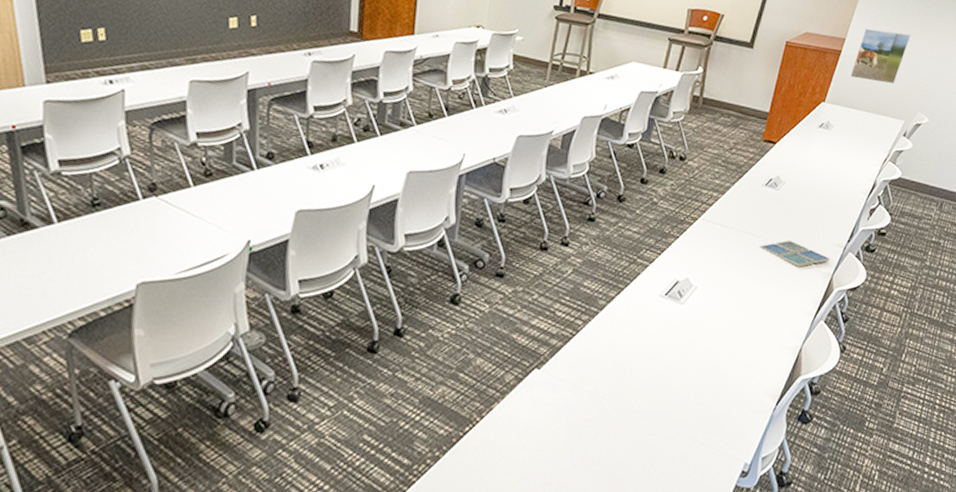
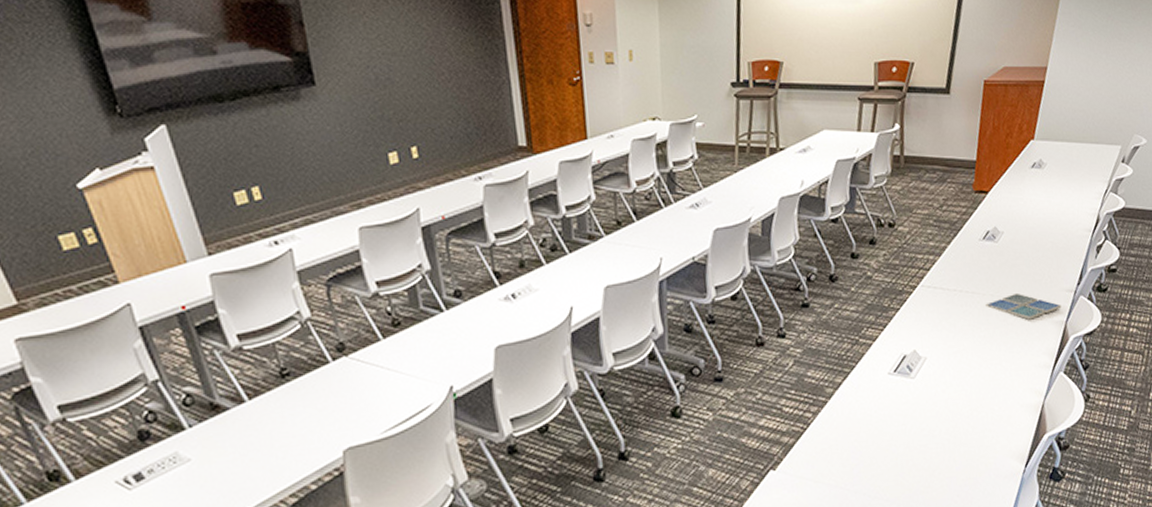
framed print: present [850,28,911,85] -> none [1057,50,1117,109]

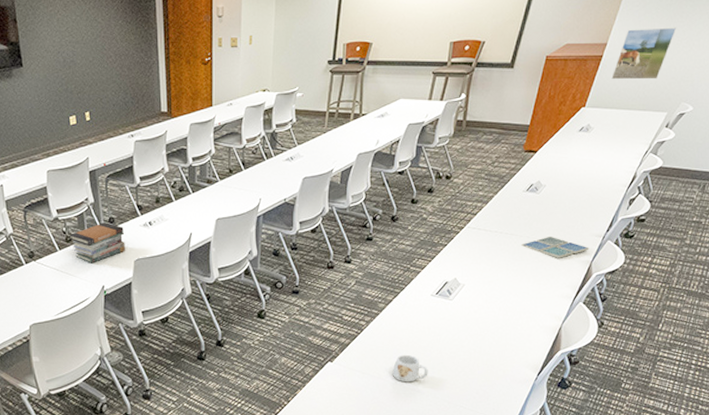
book stack: none [398,297,480,356] -> present [70,222,125,264]
mug: none [851,452,897,490] -> present [392,354,428,383]
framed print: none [1057,50,1117,109] -> present [611,27,677,80]

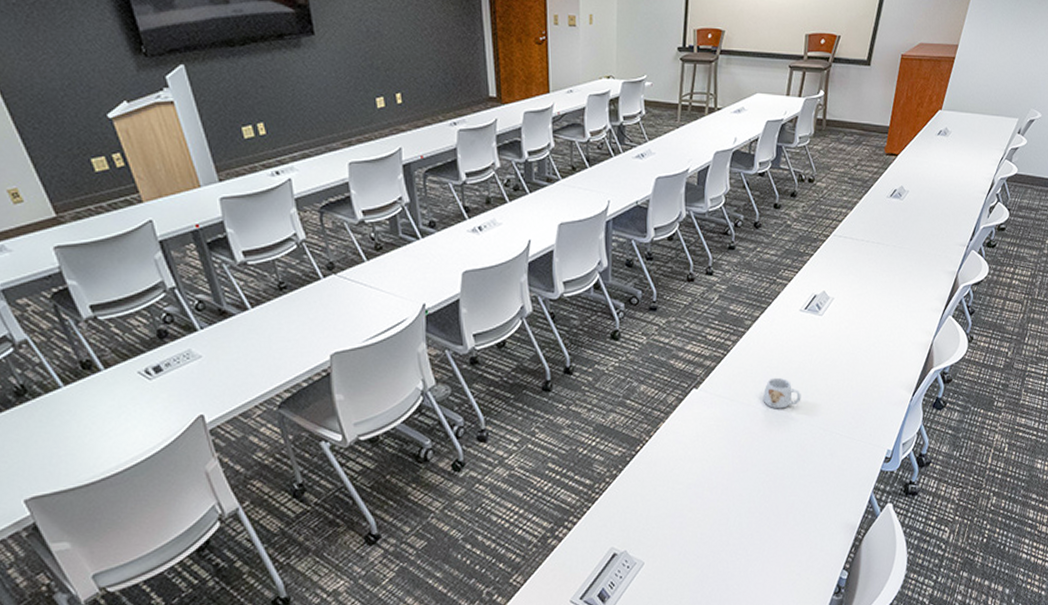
book stack: present [70,222,125,264] -> none [380,227,450,277]
drink coaster: present [521,236,589,258] -> none [888,245,955,269]
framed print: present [611,27,677,80] -> none [965,31,1022,84]

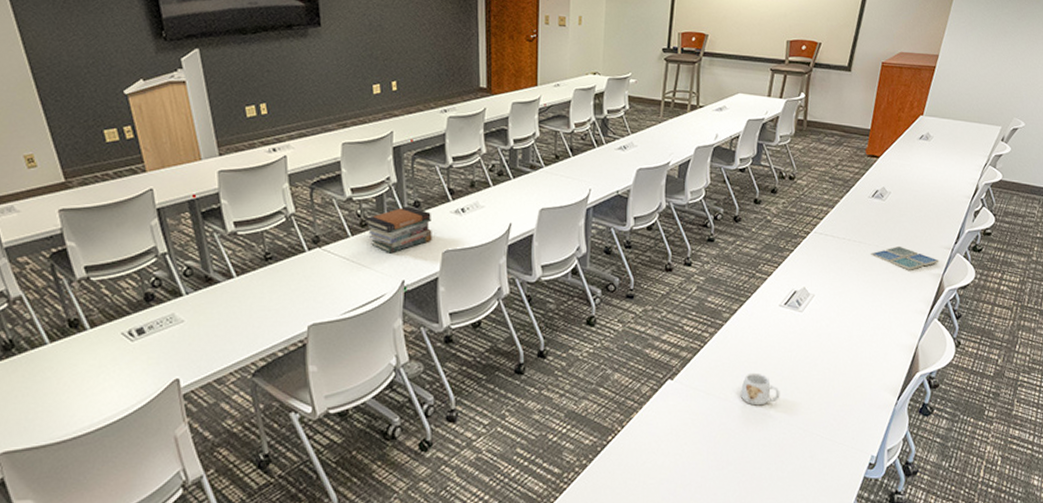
book stack: none [380,227,450,277] -> present [366,206,432,254]
drink coaster: none [888,245,955,269] -> present [871,245,939,270]

